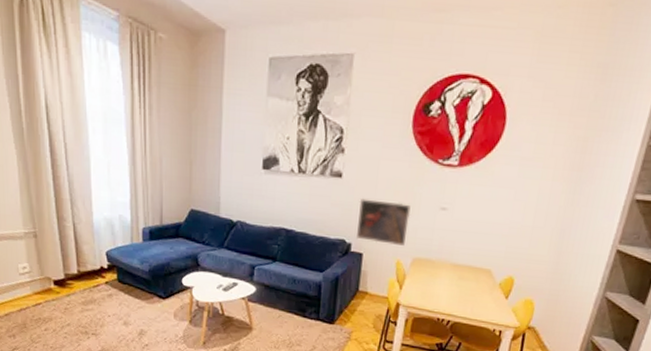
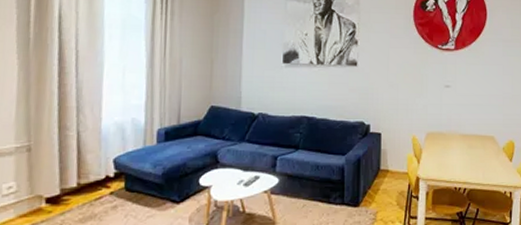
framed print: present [357,198,411,247] -> none [374,83,421,123]

